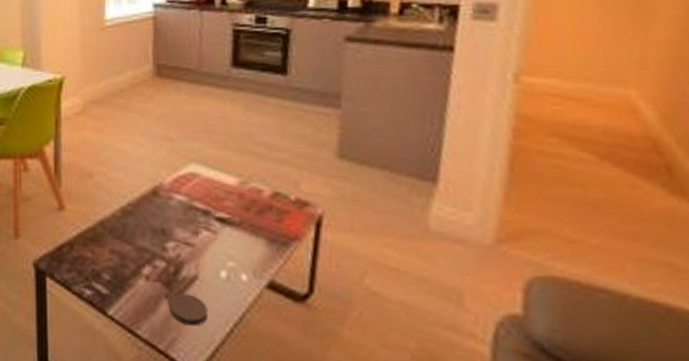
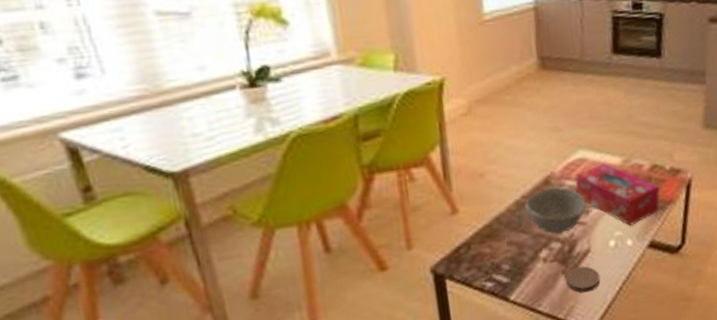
bowl: none [130,198,196,251] -> present [525,187,587,234]
tissue box: none [185,182,282,258] -> present [575,163,659,226]

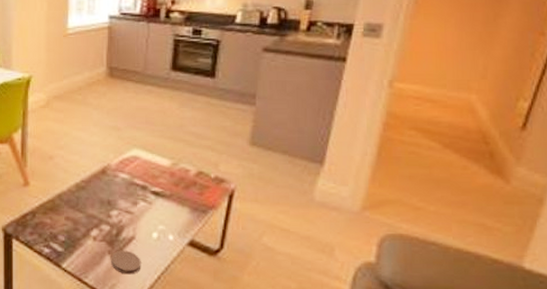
bowl: present [525,187,587,234] -> none [83,176,136,218]
tissue box: present [575,163,659,226] -> none [128,163,203,222]

